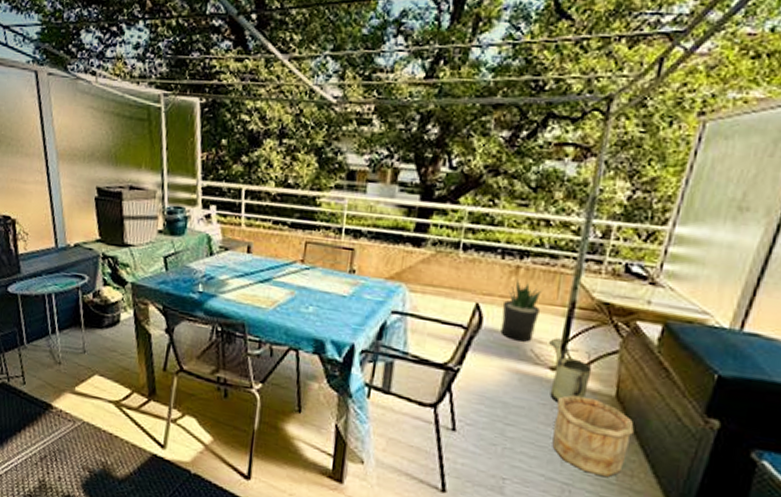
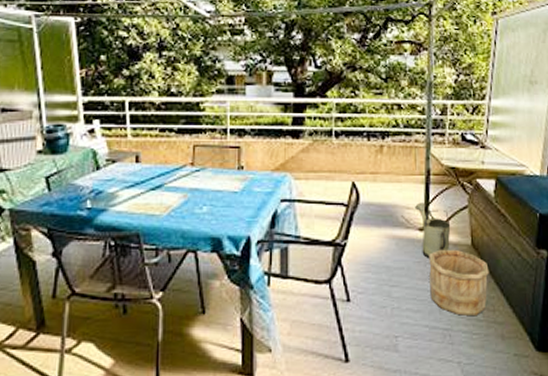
planter: present [500,279,542,342] -> none [375,156,404,210]

